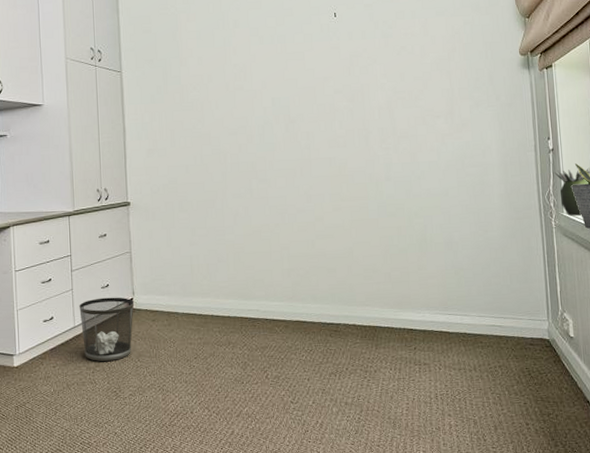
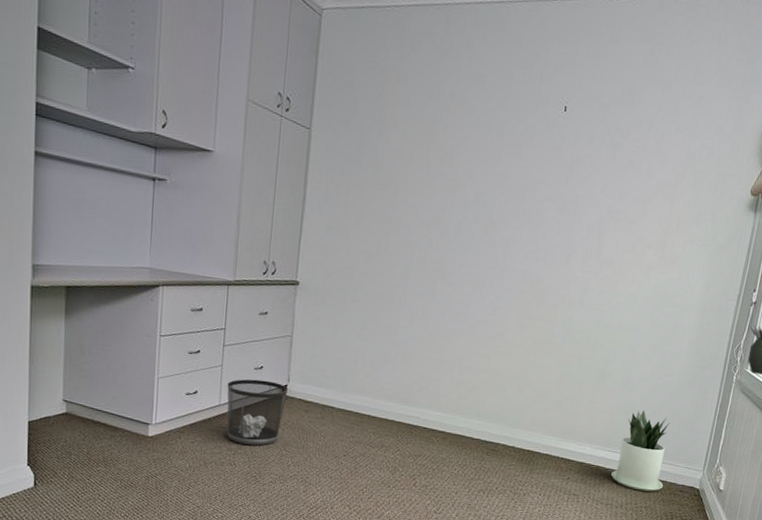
planter: none [456,269,512,350] -> present [610,410,670,492]

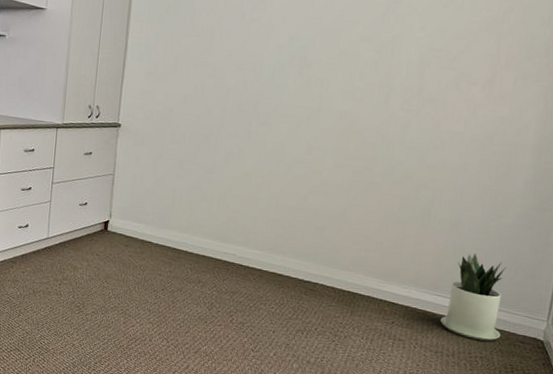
waste bin: present [227,379,289,446] -> none [54,214,110,278]

